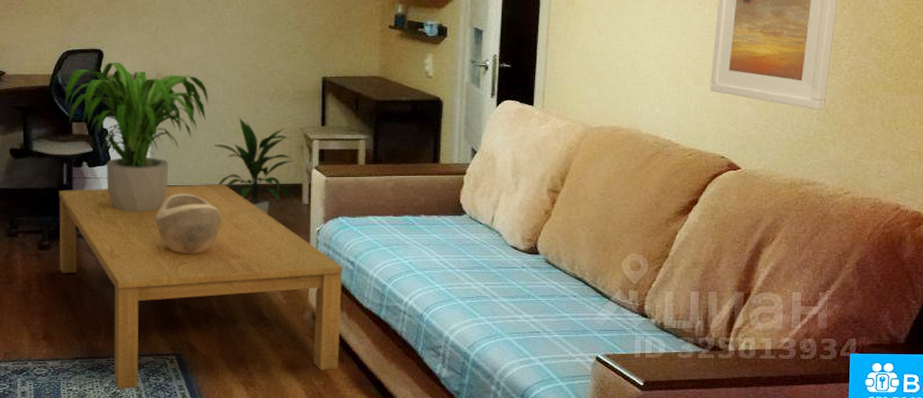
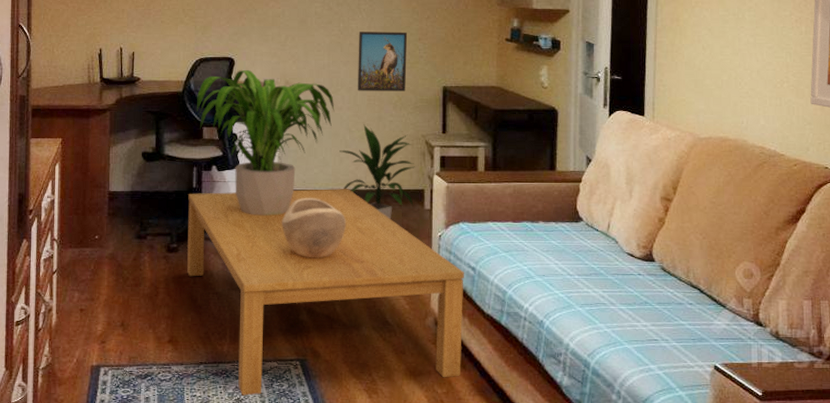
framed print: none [232,20,286,83] -> present [357,32,408,91]

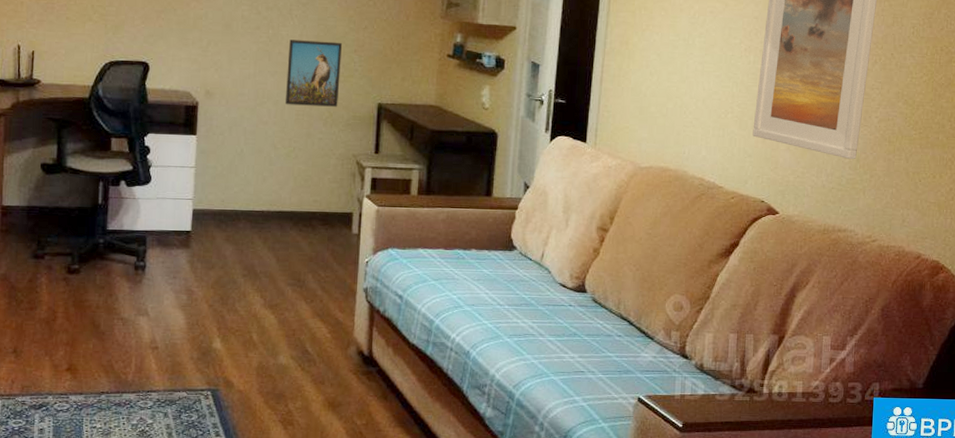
coffee table: present [187,189,464,396] -> none [89,209,391,427]
potted plant: present [196,69,335,216] -> none [104,76,260,237]
decorative bowl: present [281,197,347,259] -> none [196,218,268,283]
indoor plant: present [339,124,415,219] -> none [263,141,344,243]

